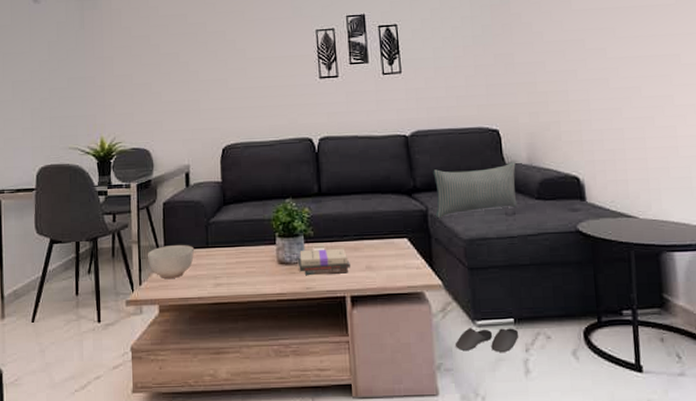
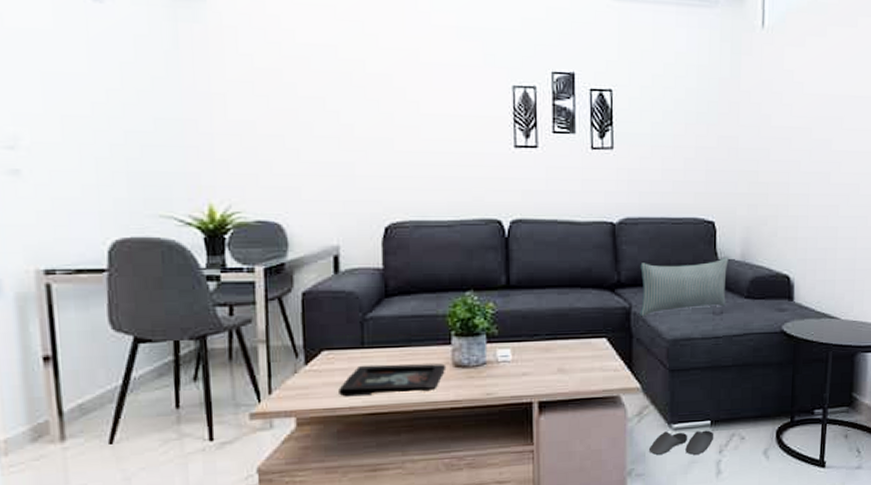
bowl: present [147,244,195,280] -> none [279,344,346,387]
decorative tray: none [190,261,273,289] -> present [339,363,447,397]
books: present [297,248,350,276] -> none [477,349,540,380]

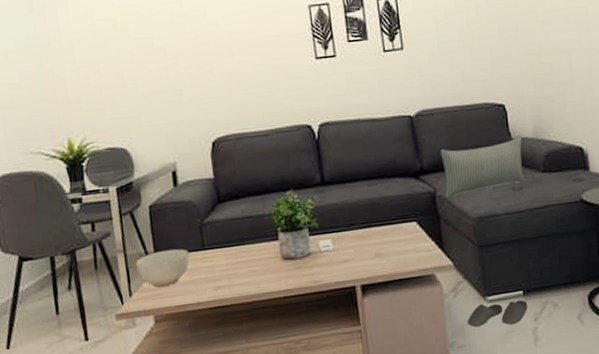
bowl: none [279,344,346,387] -> present [135,248,190,288]
decorative tray: present [339,363,447,397] -> none [187,257,277,295]

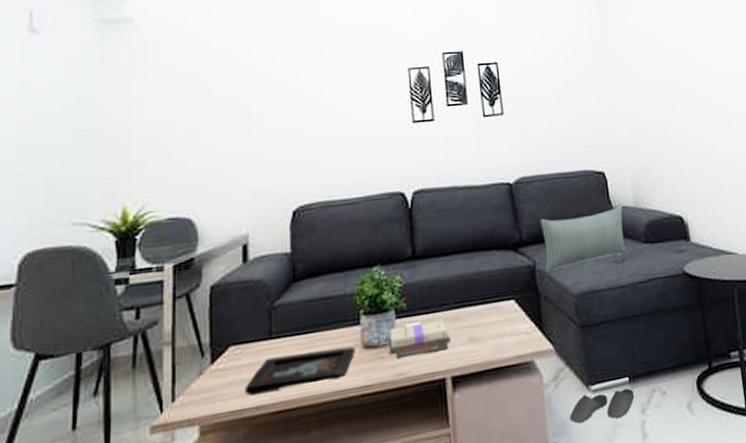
bowl: present [135,248,190,288] -> none [184,338,253,389]
decorative tray: none [187,257,277,295] -> present [245,346,356,396]
books: none [303,237,359,270] -> present [387,319,451,360]

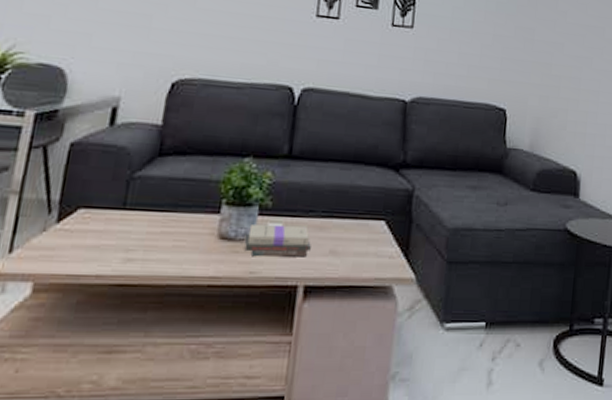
decorative tray: present [245,346,356,396] -> none [87,228,211,265]
pillow: present [540,205,627,274] -> none [422,144,517,202]
slippers: present [570,388,635,423] -> none [417,331,488,360]

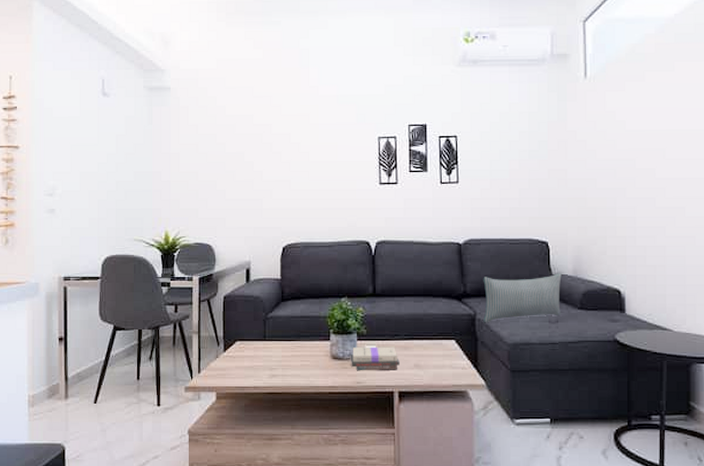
pillow: none [422,144,517,202] -> present [483,273,562,323]

